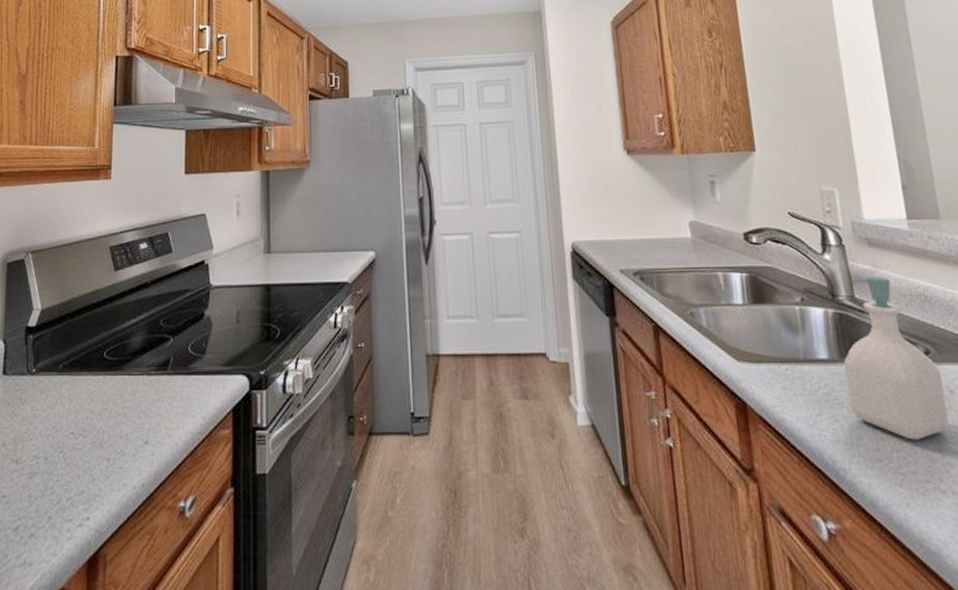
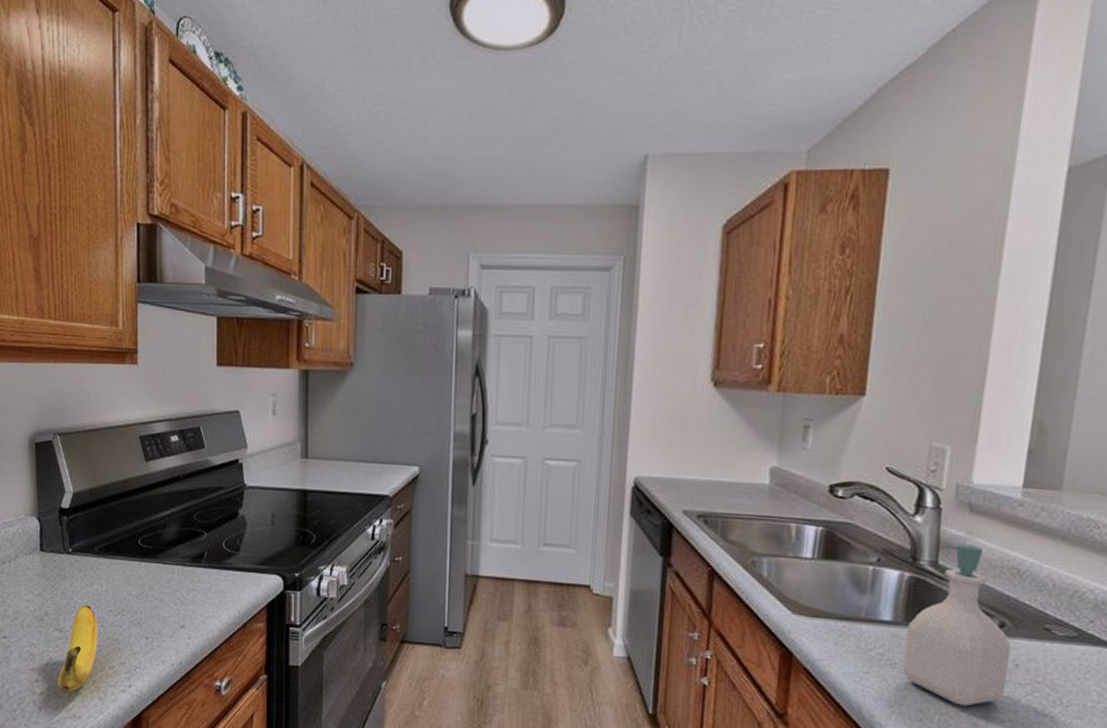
banana: none [9,429,58,533] -> present [58,605,98,691]

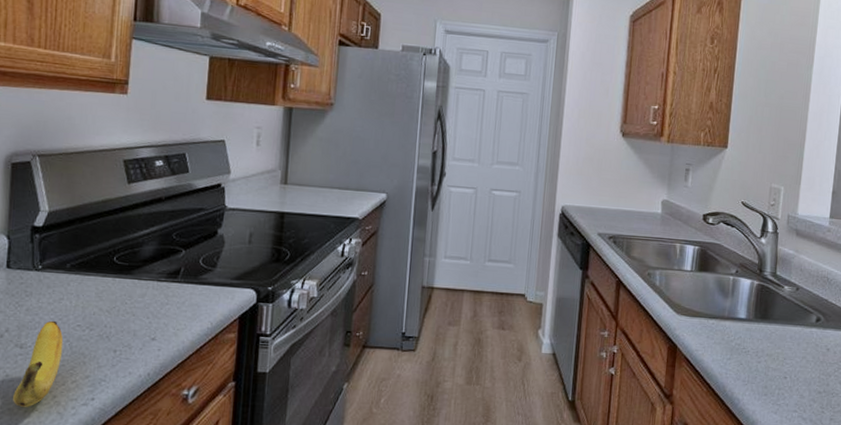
soap bottle: present [902,544,1011,706] -> none [753,259,824,382]

